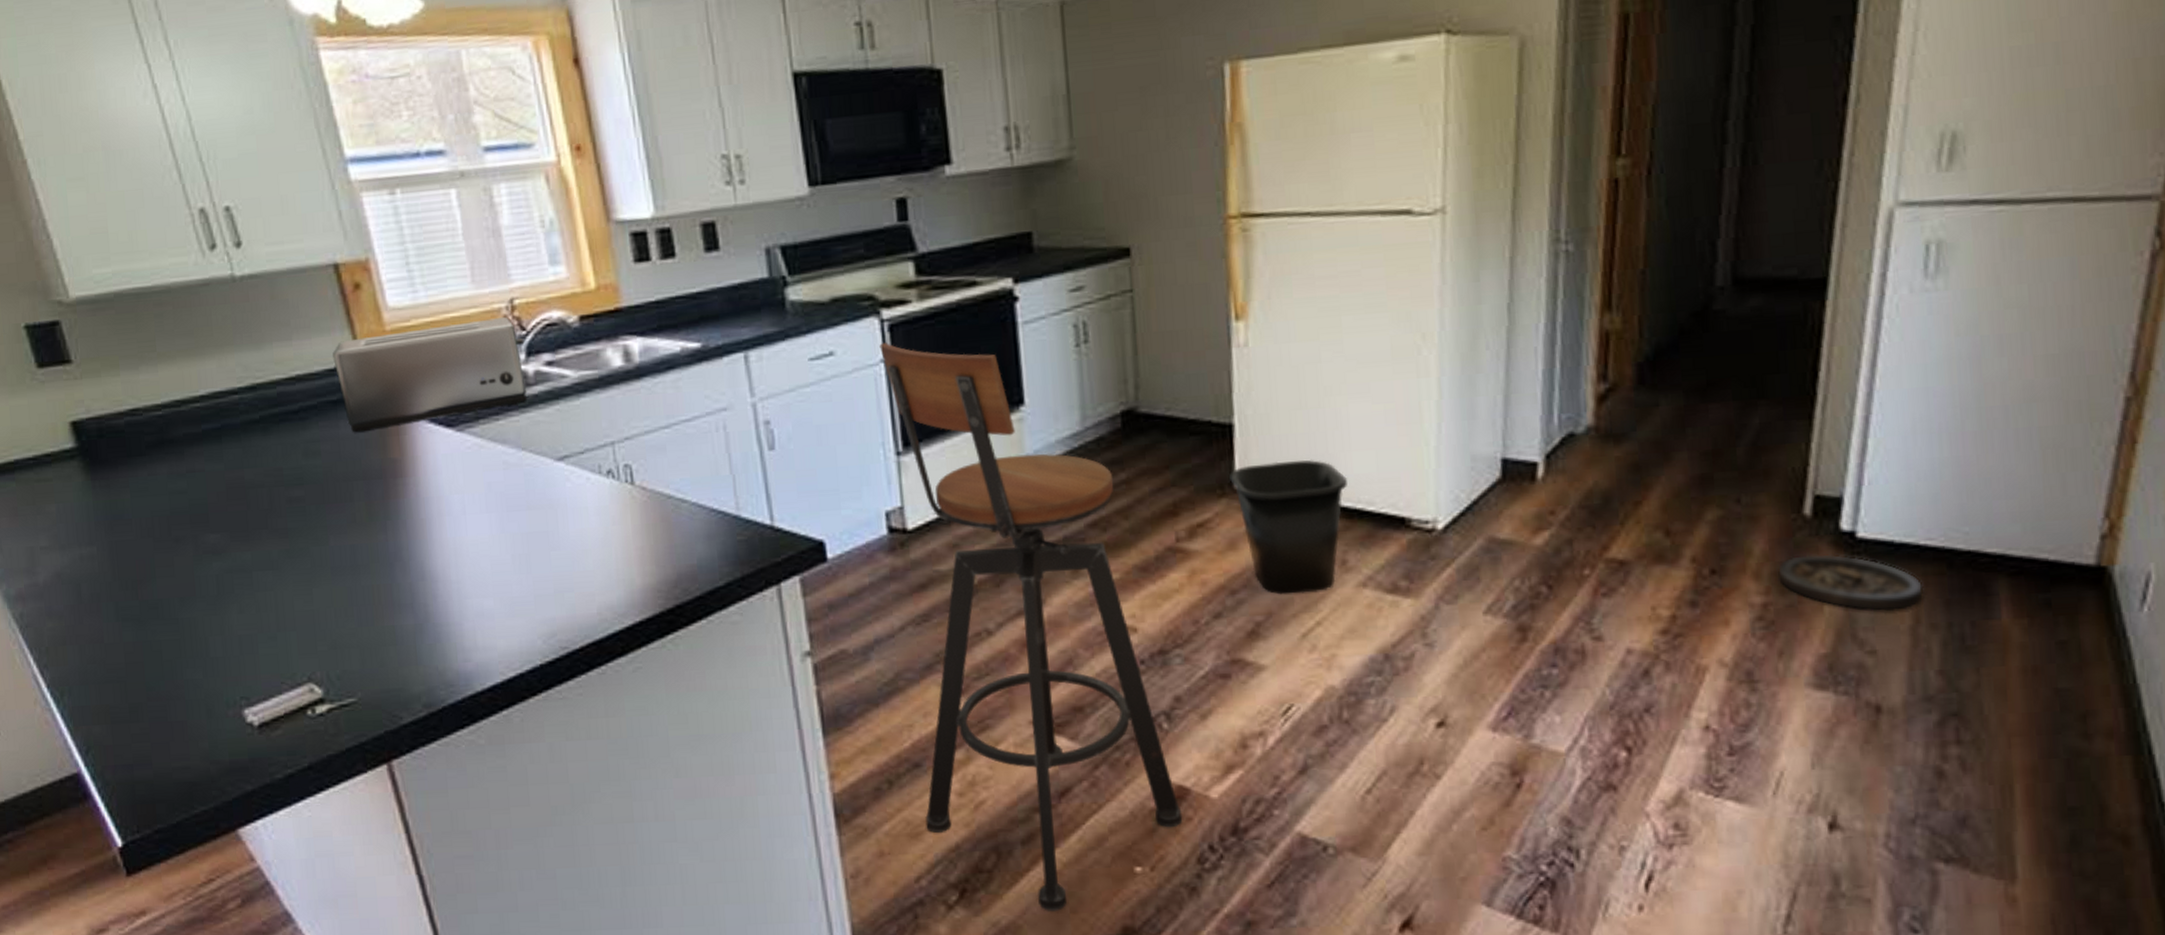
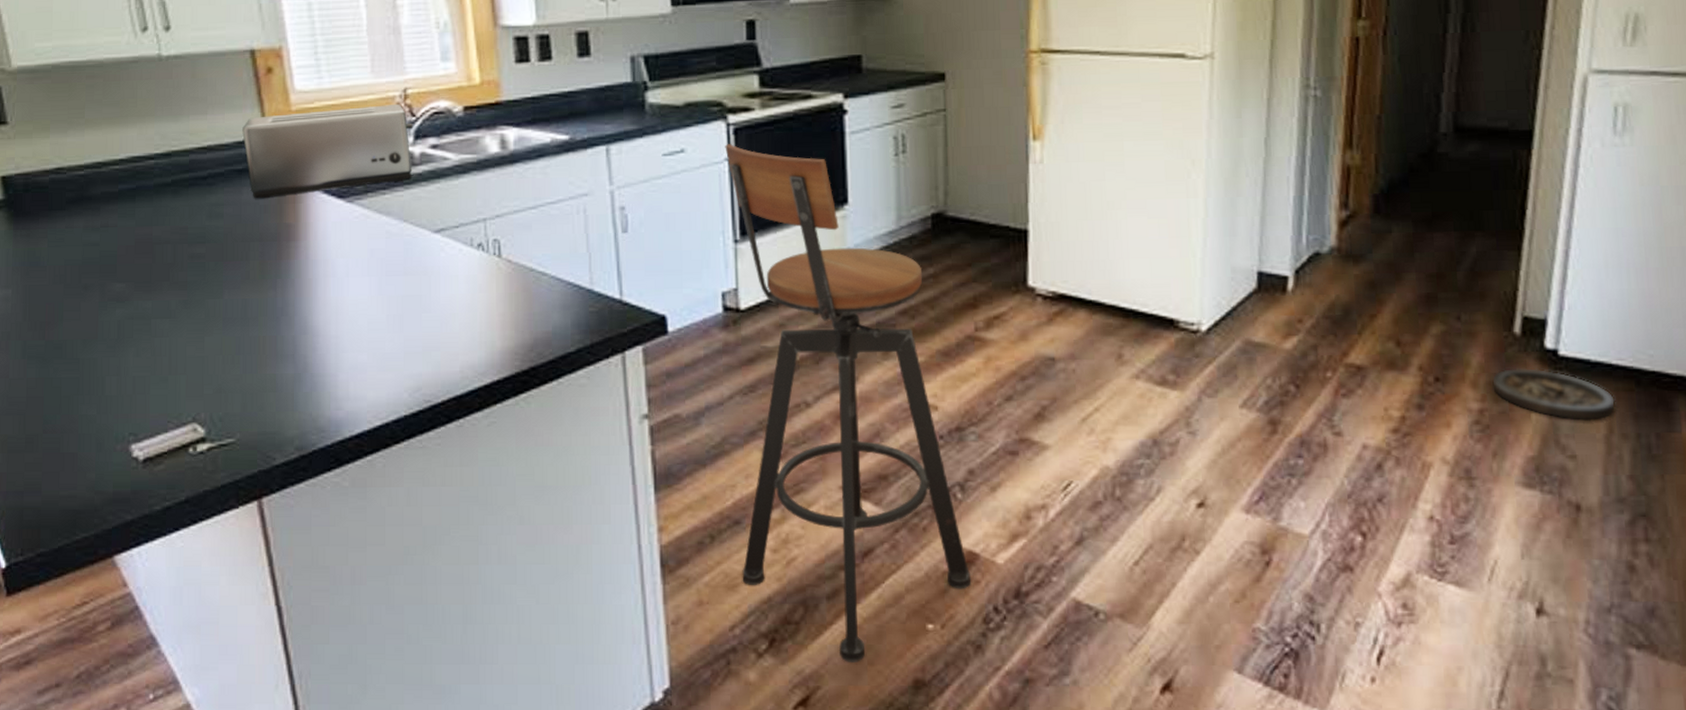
waste bin: present [1229,459,1347,595] -> none [1023,264,1125,382]

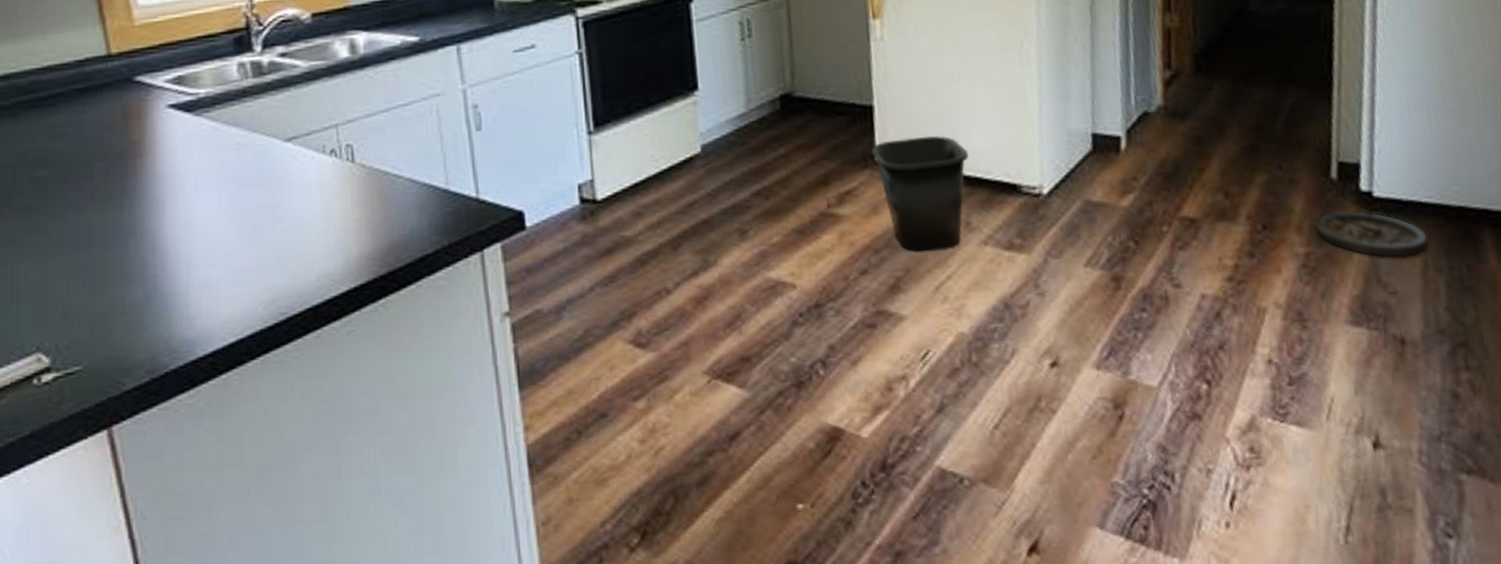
toaster: present [242,104,414,198] -> none [84,14,261,117]
bar stool: present [725,143,971,662] -> none [574,36,838,550]
waste bin: none [1023,264,1125,382] -> present [871,135,968,253]

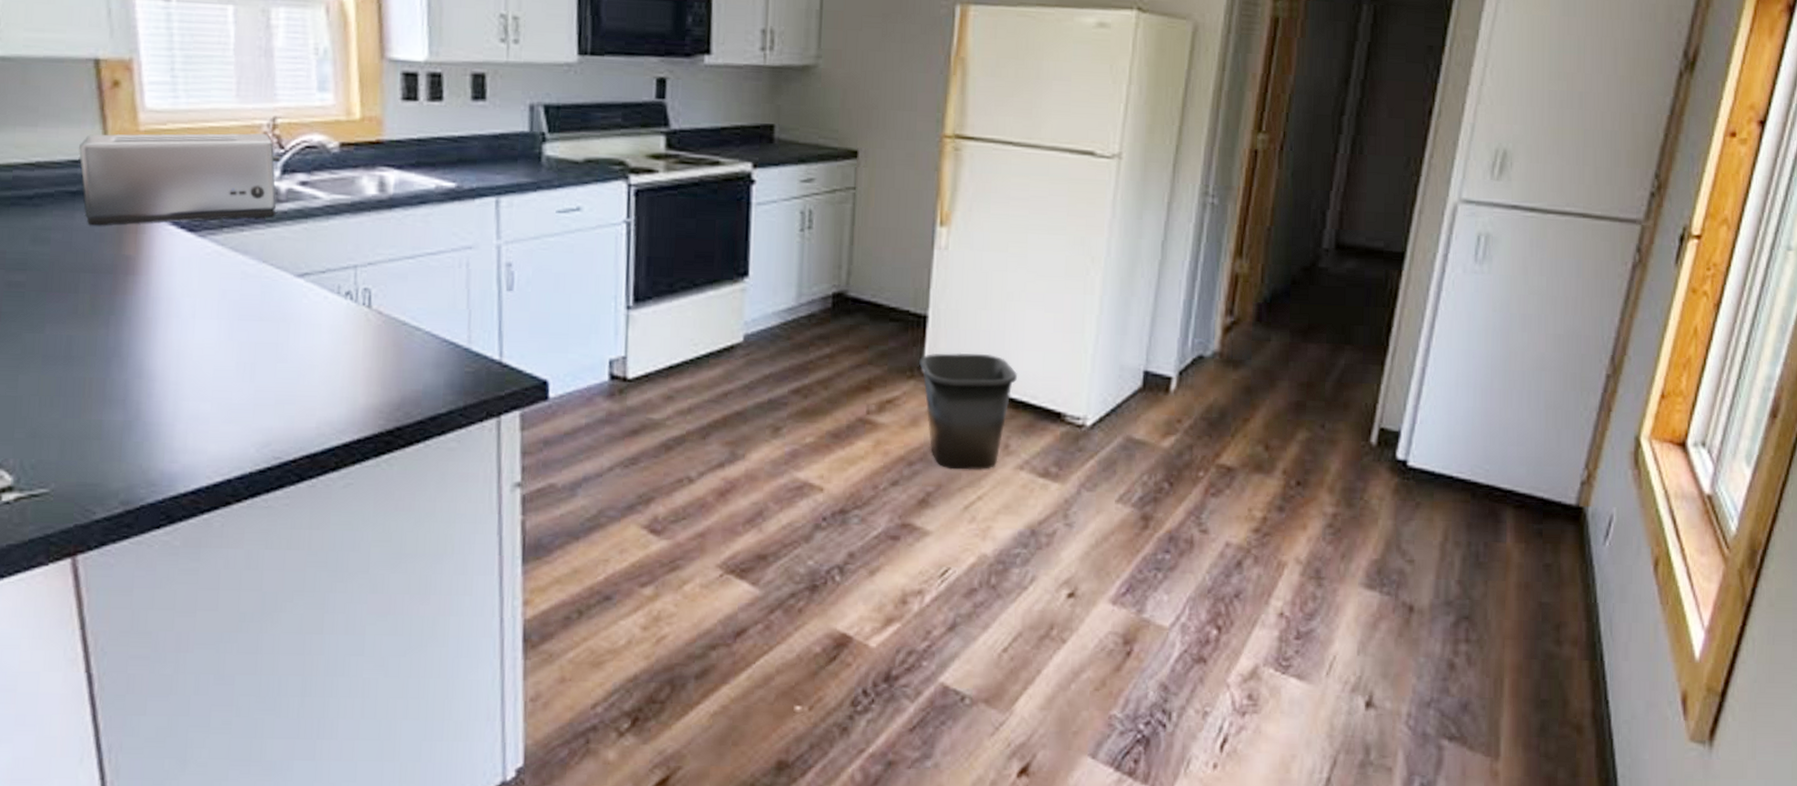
toaster: none [84,14,261,117] -> present [78,133,281,225]
pet bowl: present [1314,210,1429,258] -> none [1346,475,1453,528]

